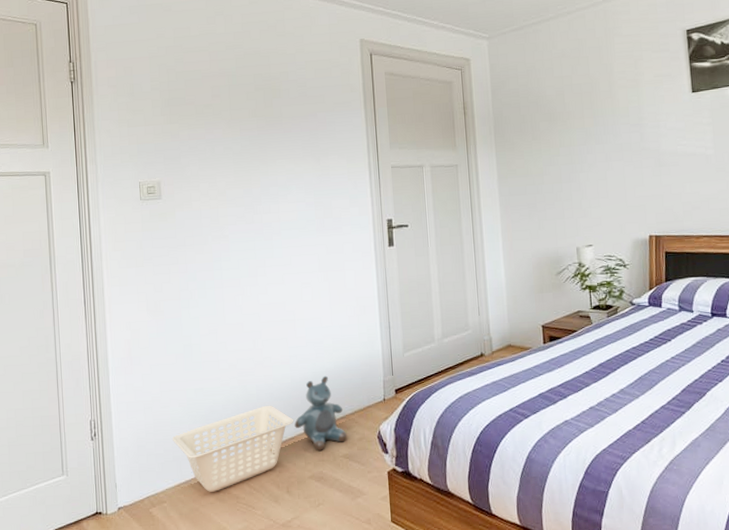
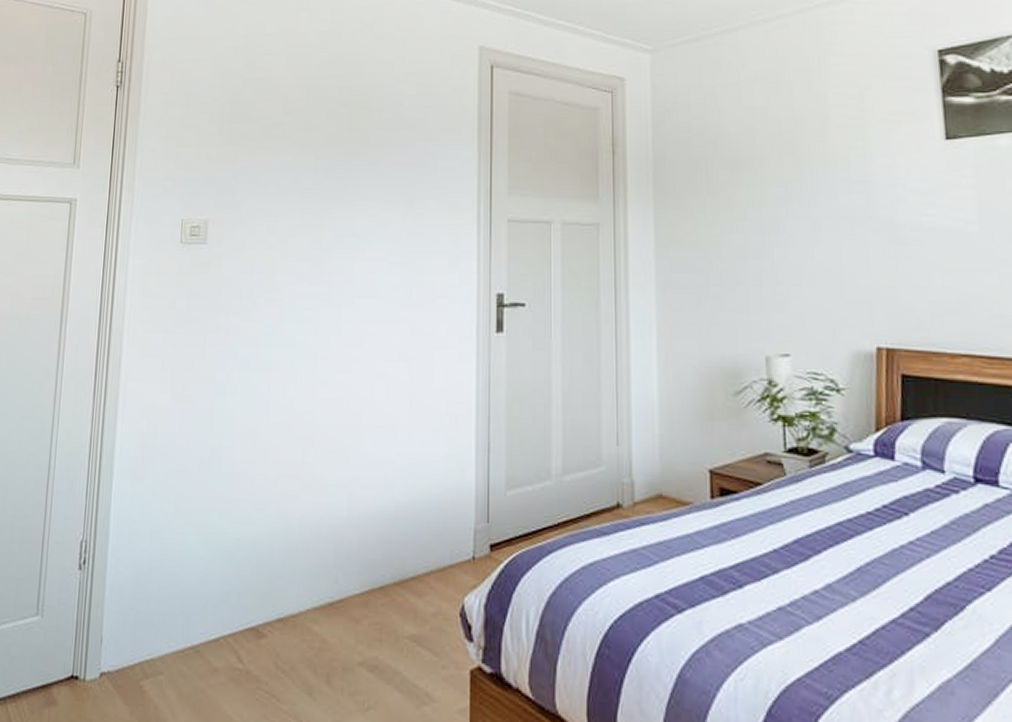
laundry basket: present [171,405,294,492] -> none [181,547,346,668]
stuffed animal: present [294,375,347,451] -> none [346,512,417,625]

